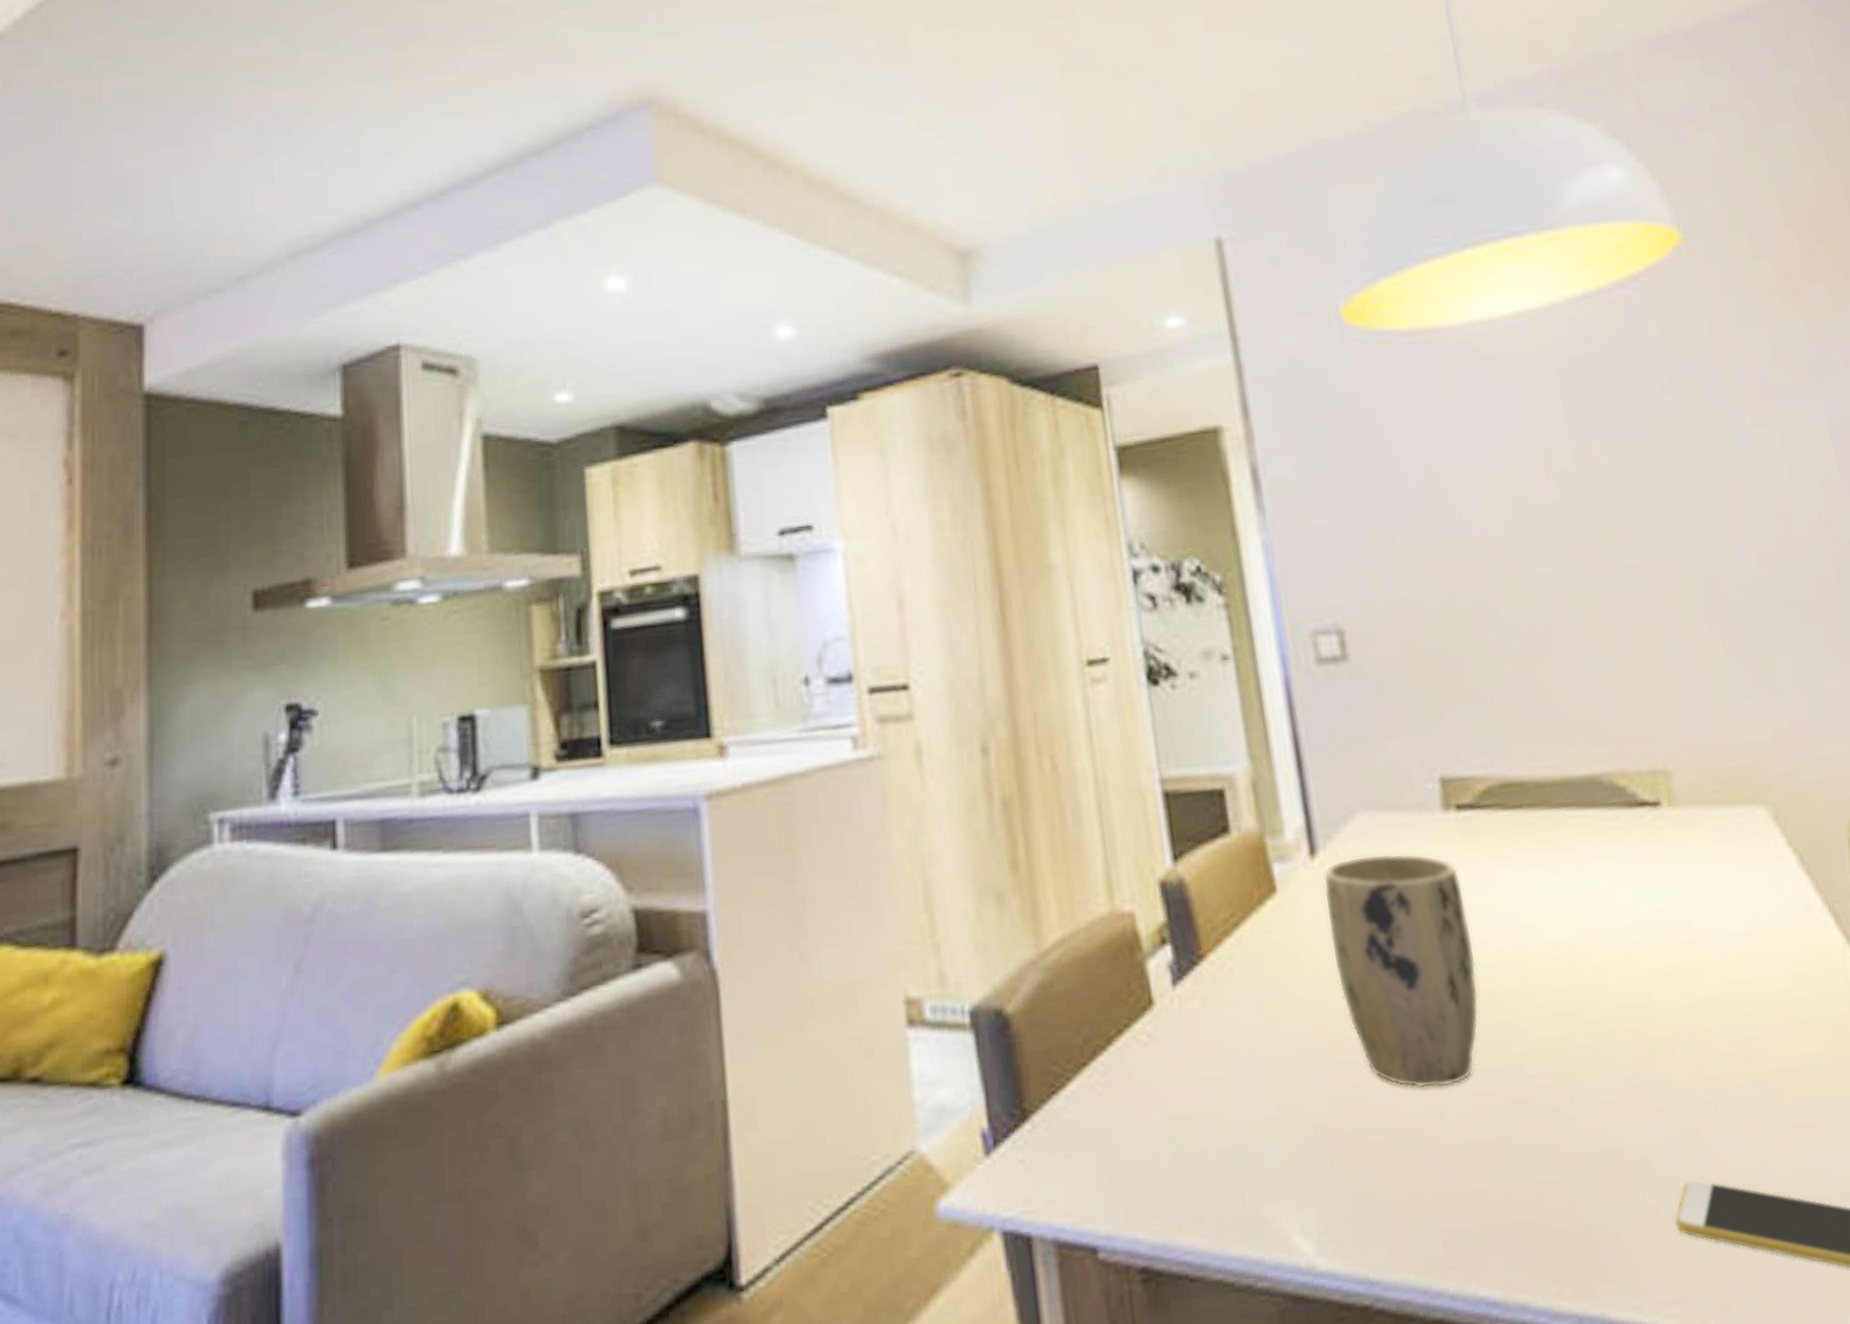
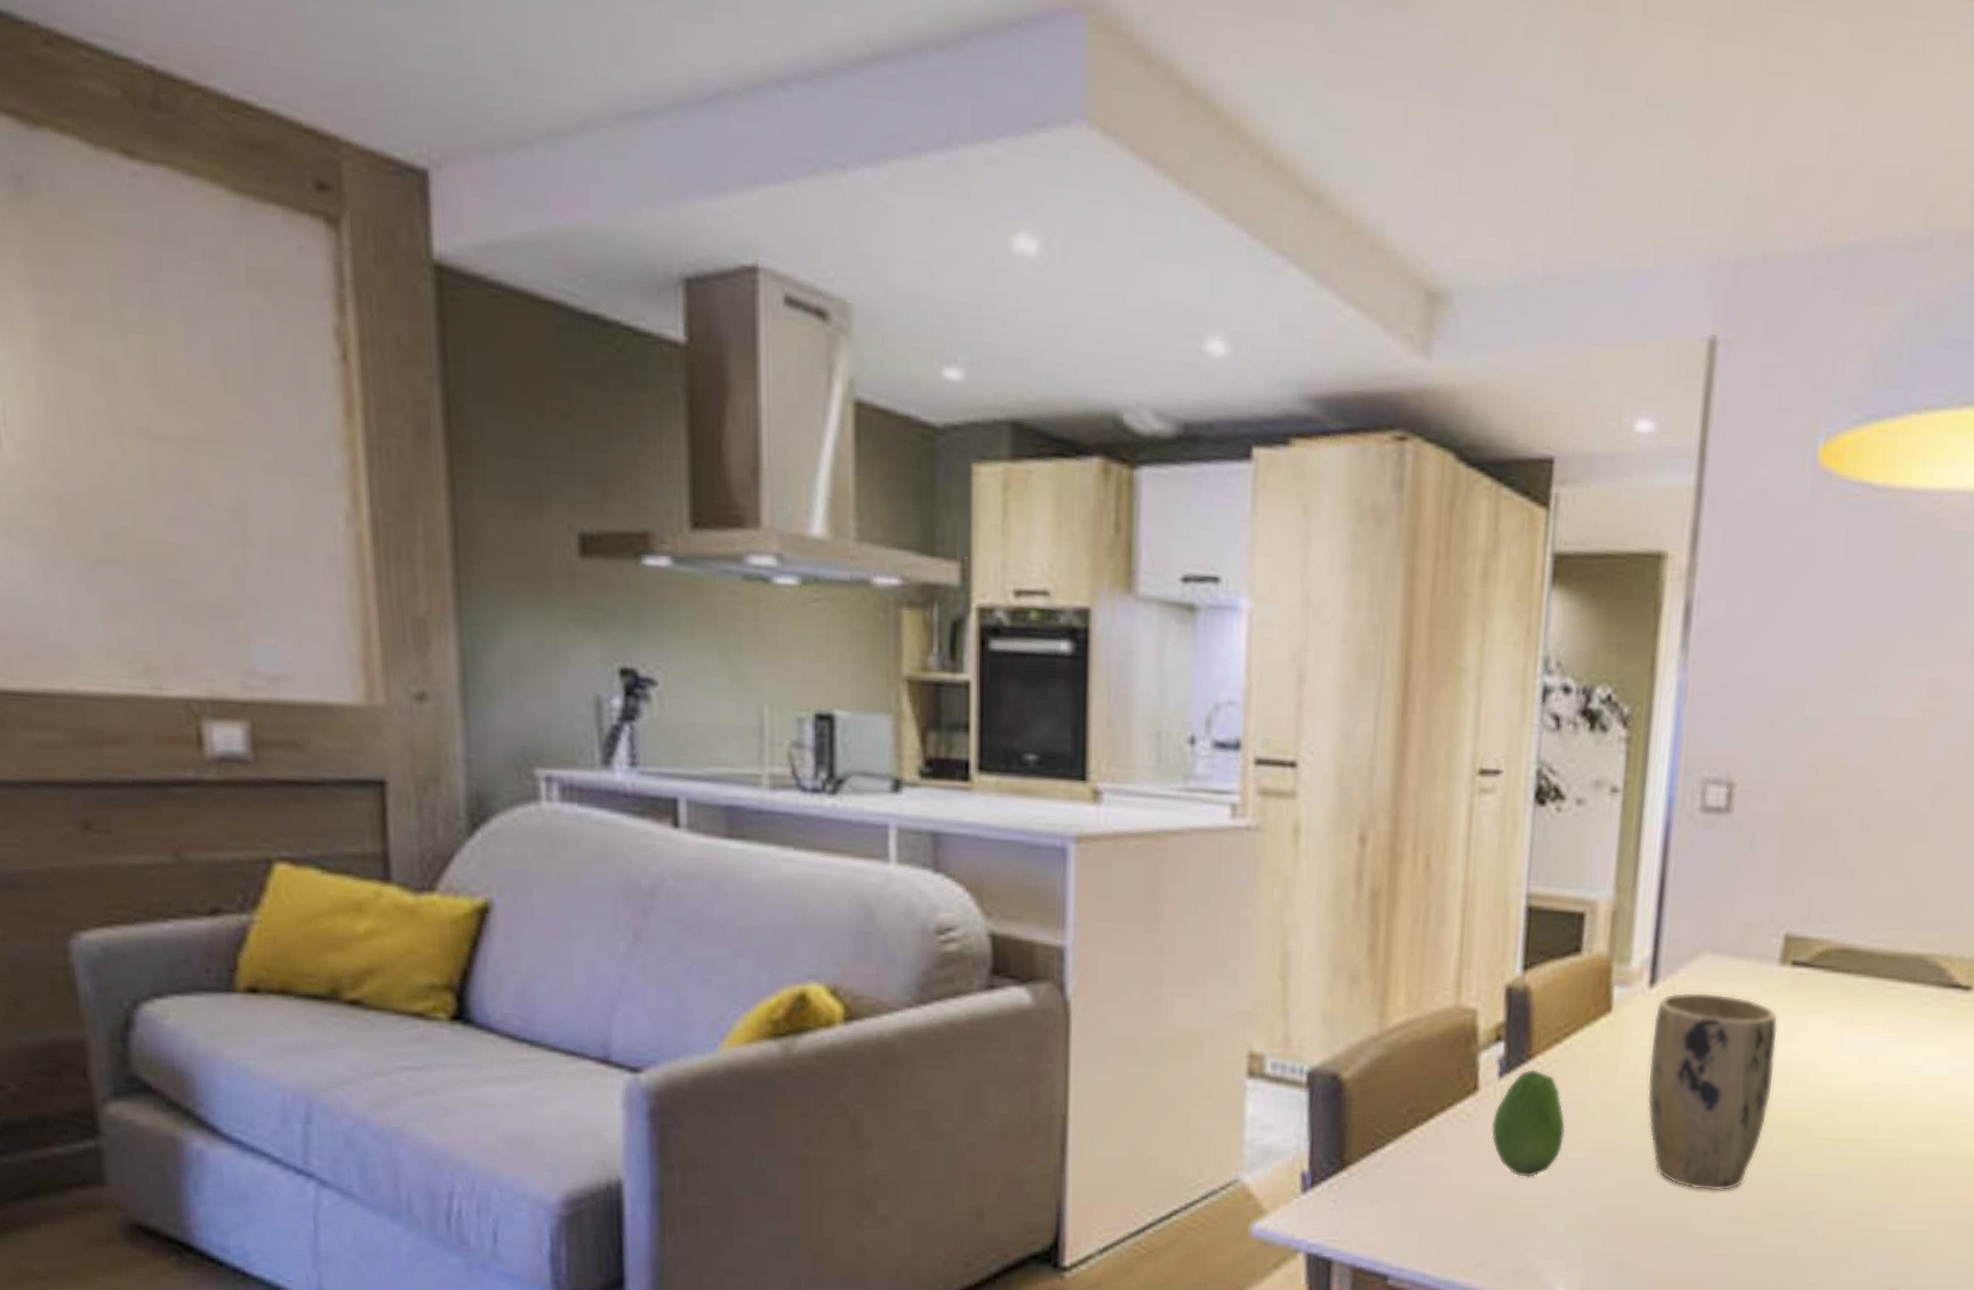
fruit: none [1175,971,1260,1102] -> present [1492,1069,1566,1177]

